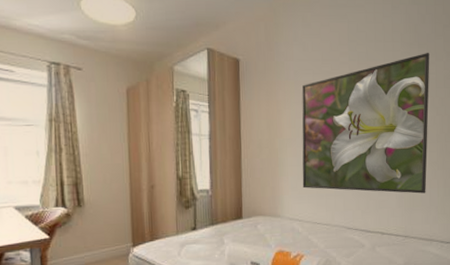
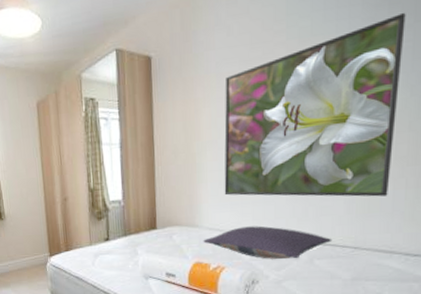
pillow: none [284,216,389,247] -> present [203,225,333,259]

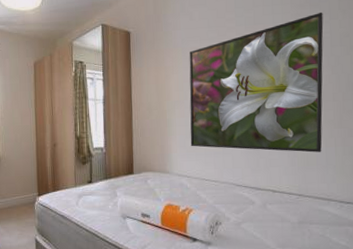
pillow: present [203,225,333,259] -> none [173,173,281,203]

